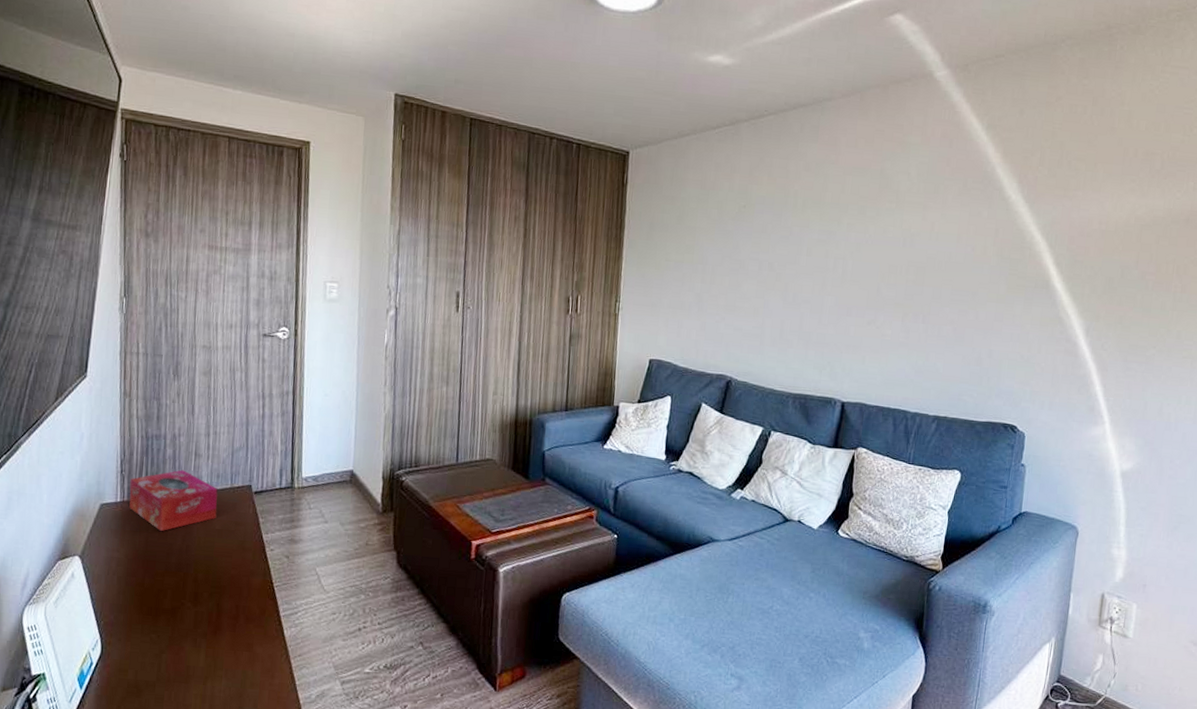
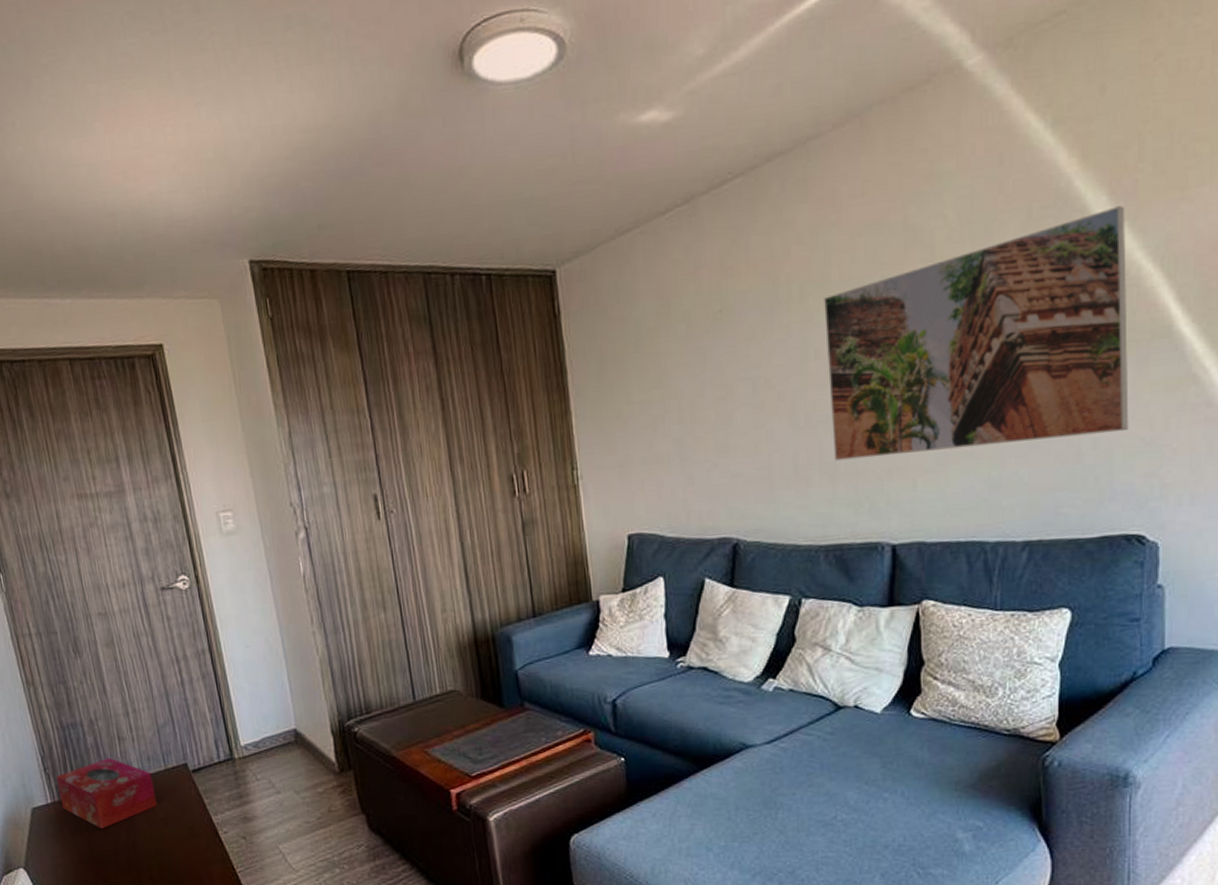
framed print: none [810,192,1028,349] -> present [824,206,1129,461]

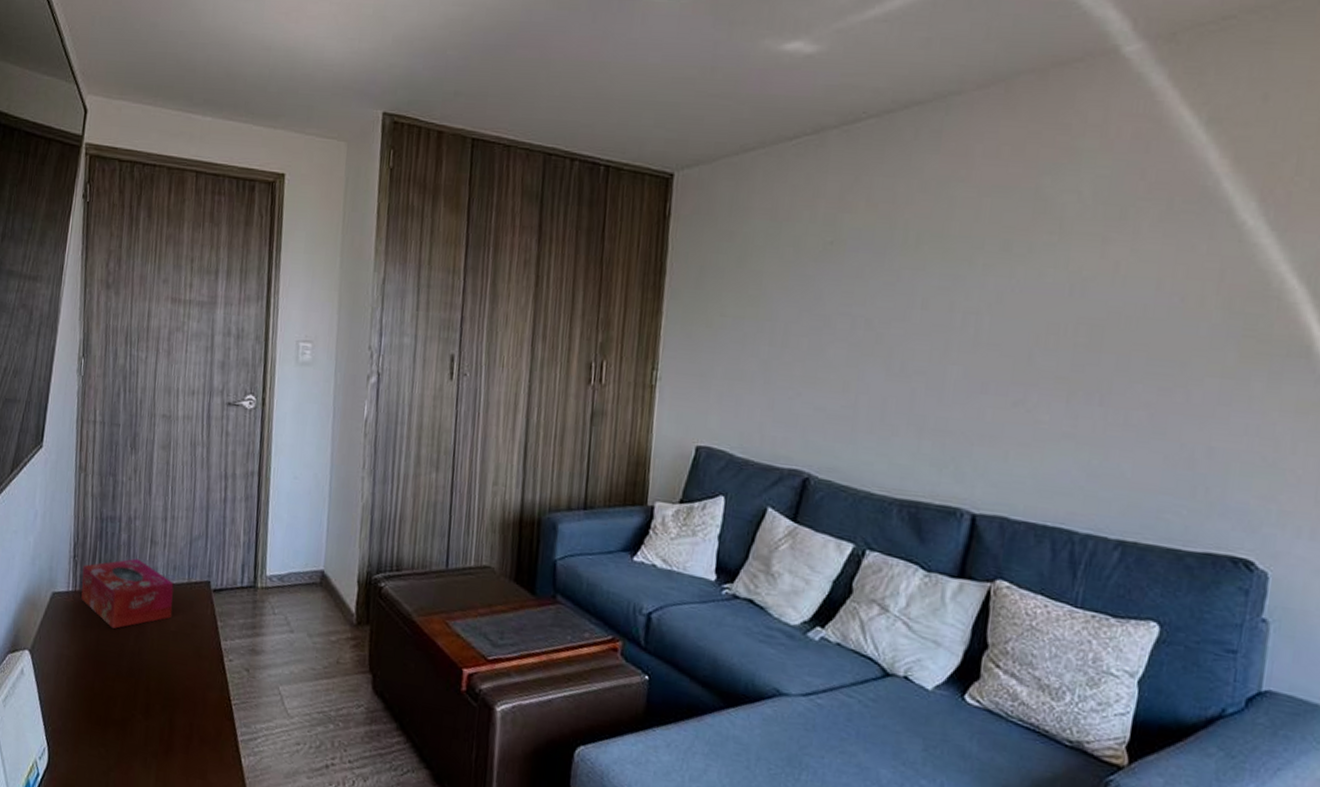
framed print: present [824,206,1129,461] -> none [925,215,1275,447]

